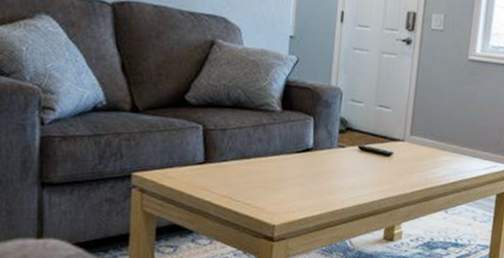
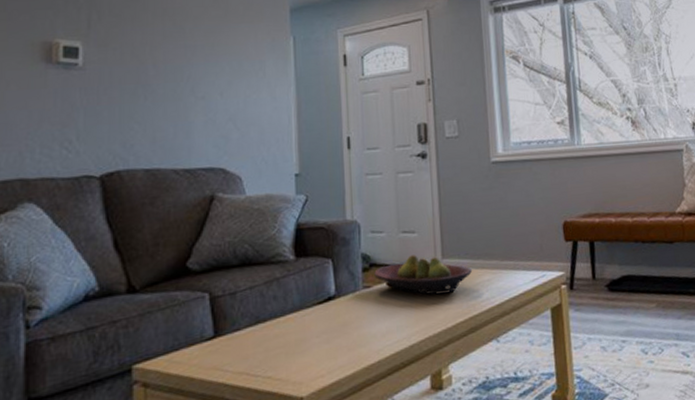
fruit bowl: none [349,127,435,165] -> present [374,255,473,295]

